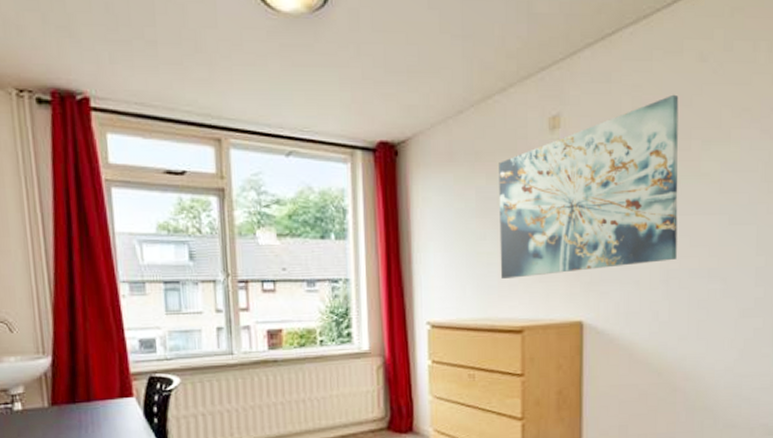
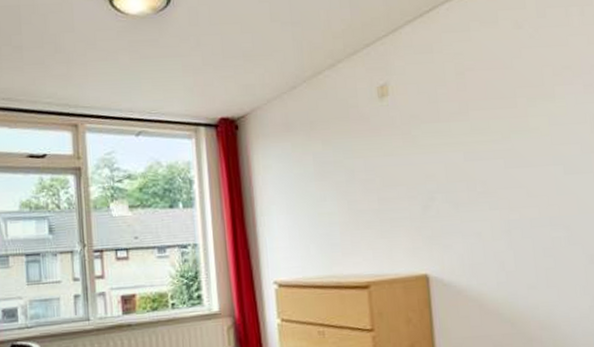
wall art: present [499,94,679,279] -> none [333,59,516,237]

